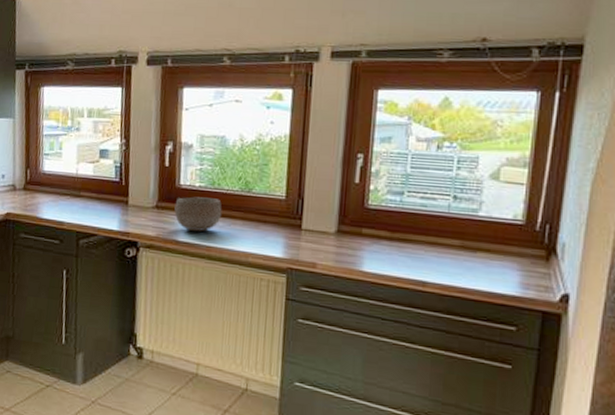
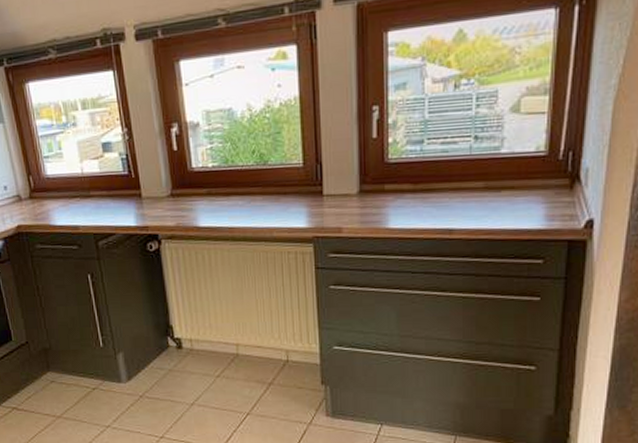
bowl: present [174,196,222,232] -> none [190,177,240,215]

